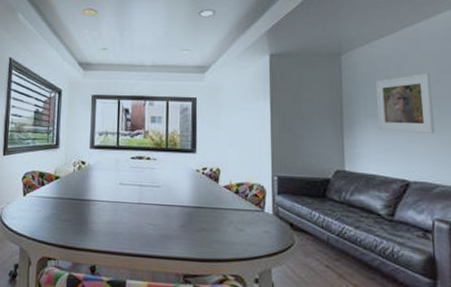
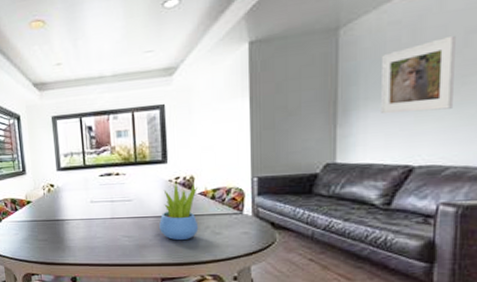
succulent plant: none [185,173,224,235] -> present [159,182,199,241]

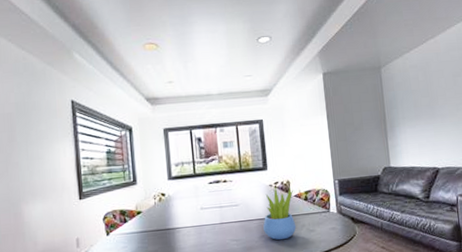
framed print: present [381,35,456,114] -> none [409,77,454,130]

